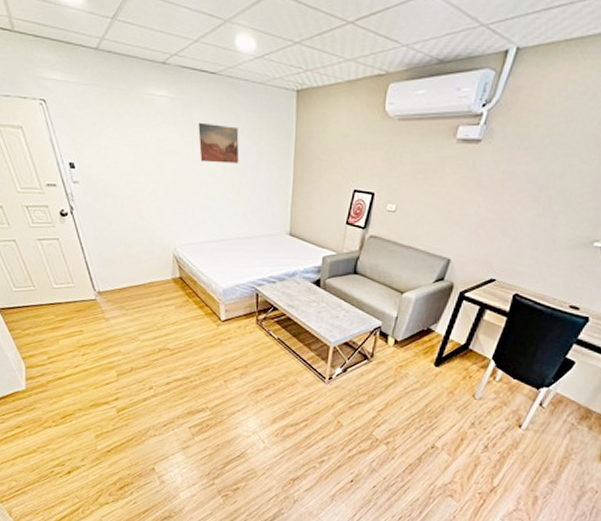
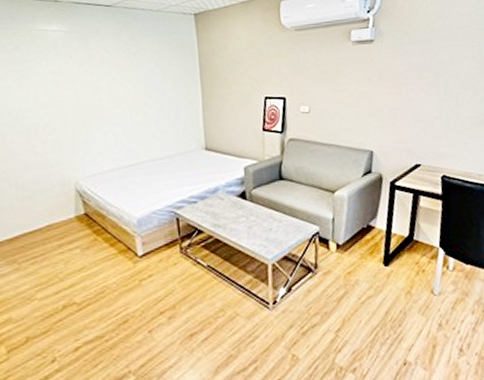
wall art: present [198,122,240,164] -> none [96,50,143,89]

